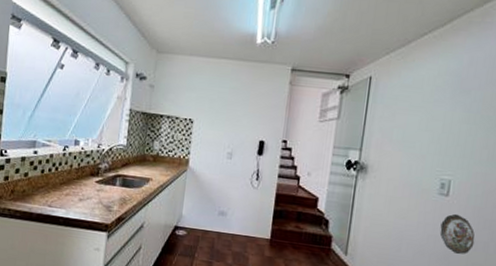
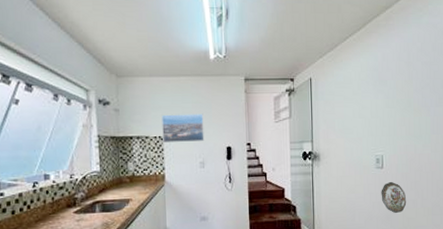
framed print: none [192,96,240,131] -> present [162,113,205,142]

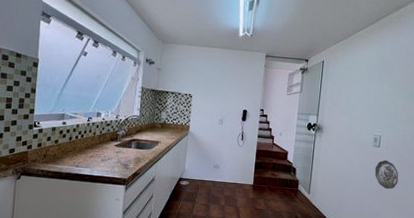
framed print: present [162,113,205,142] -> none [192,77,228,103]

